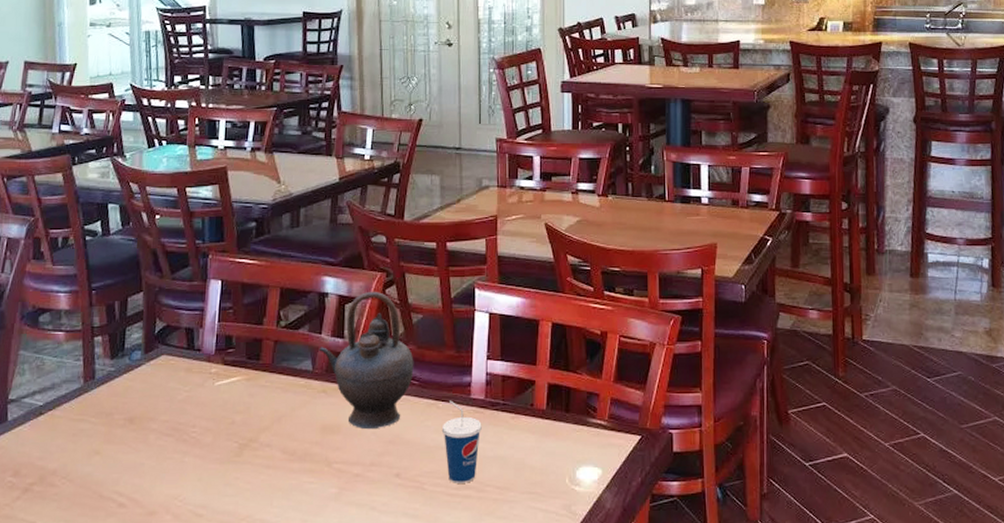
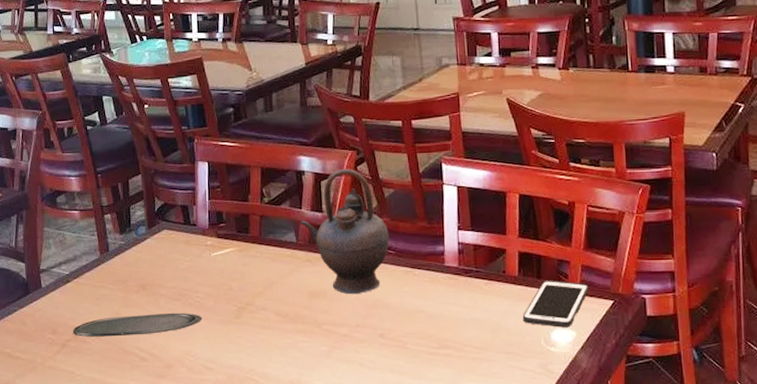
oval tray: none [39,450,197,479] -> present [72,312,203,337]
cup: present [441,400,482,483] -> none [419,268,457,343]
cell phone: none [548,413,617,465] -> present [522,280,589,328]

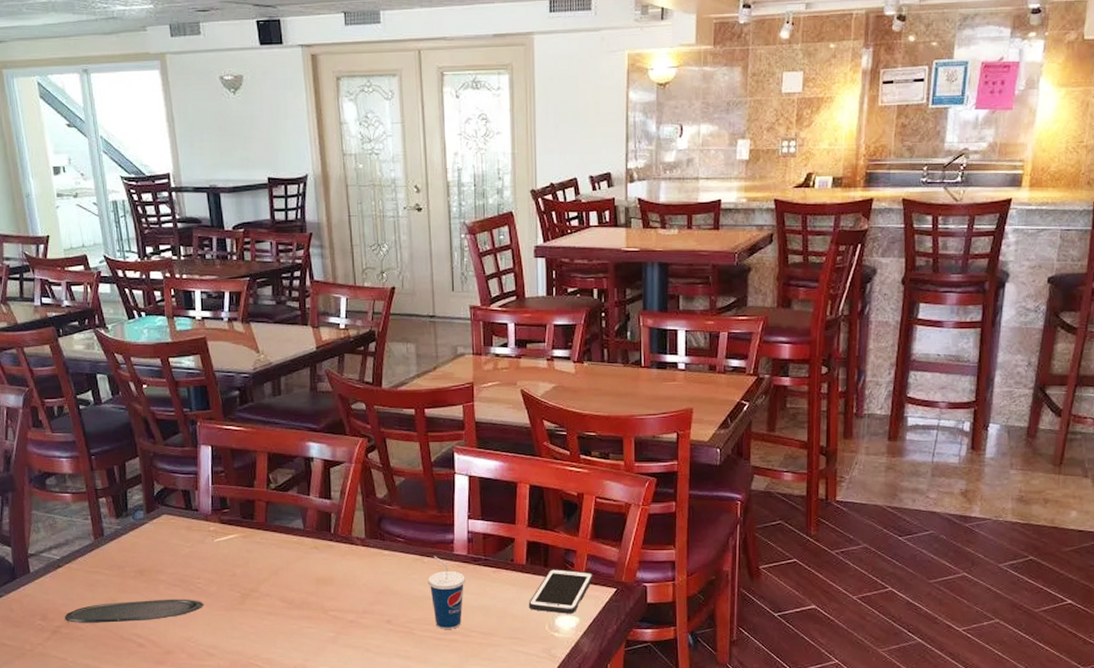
teapot: present [300,168,389,295] -> none [308,455,399,582]
cup: none [419,268,457,343] -> present [427,556,465,629]

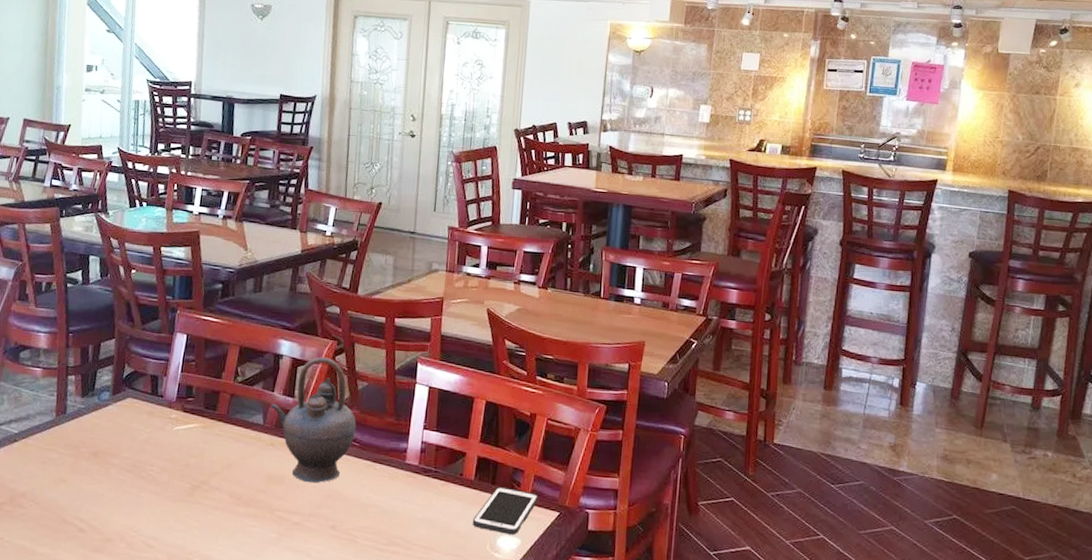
oval tray: present [64,599,204,623] -> none [9,482,153,505]
teapot: none [308,455,399,582] -> present [270,356,357,484]
cup: present [427,556,465,629] -> none [376,463,414,540]

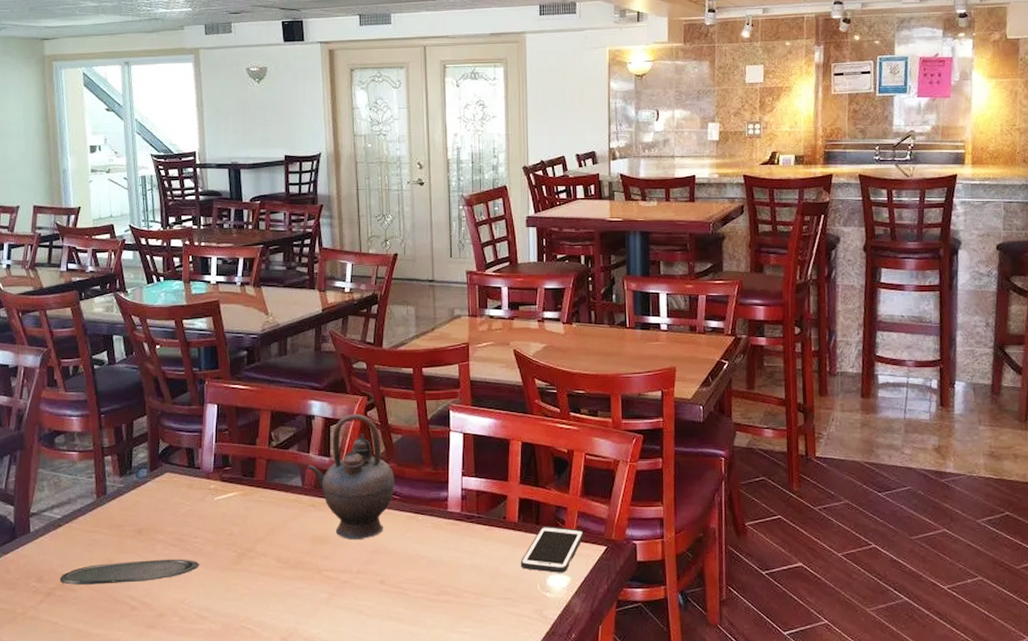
oval tray: none [9,482,153,505] -> present [59,559,200,585]

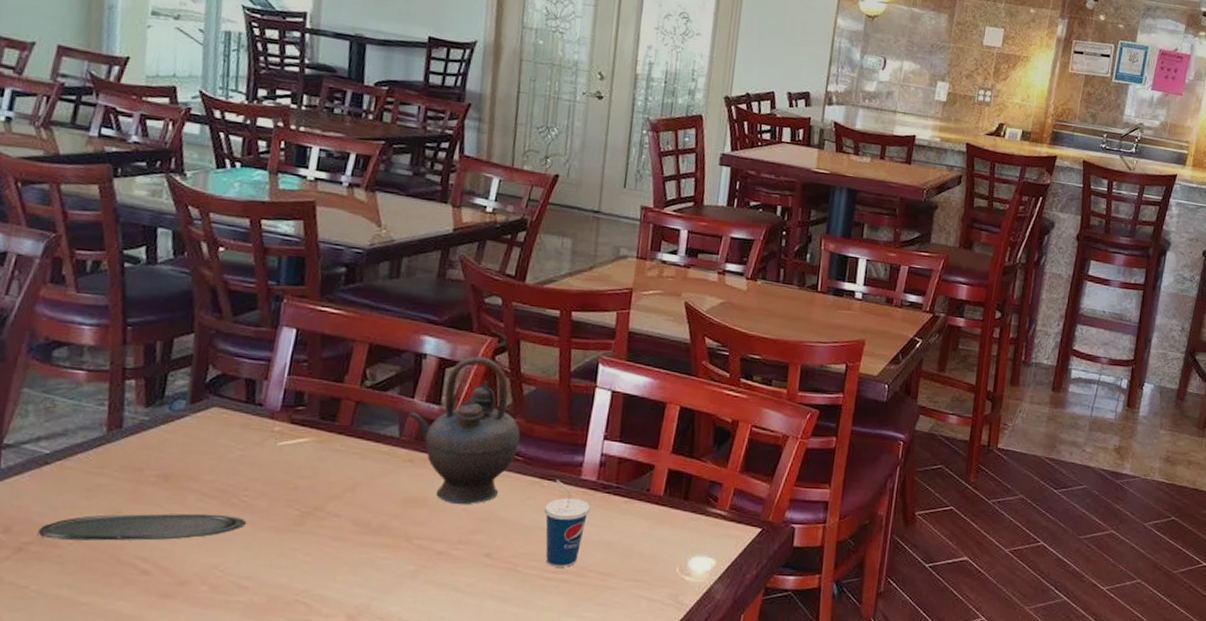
cup: none [421,513,459,589] -> present [543,479,590,567]
cell phone: present [520,526,584,573] -> none [659,502,738,555]

